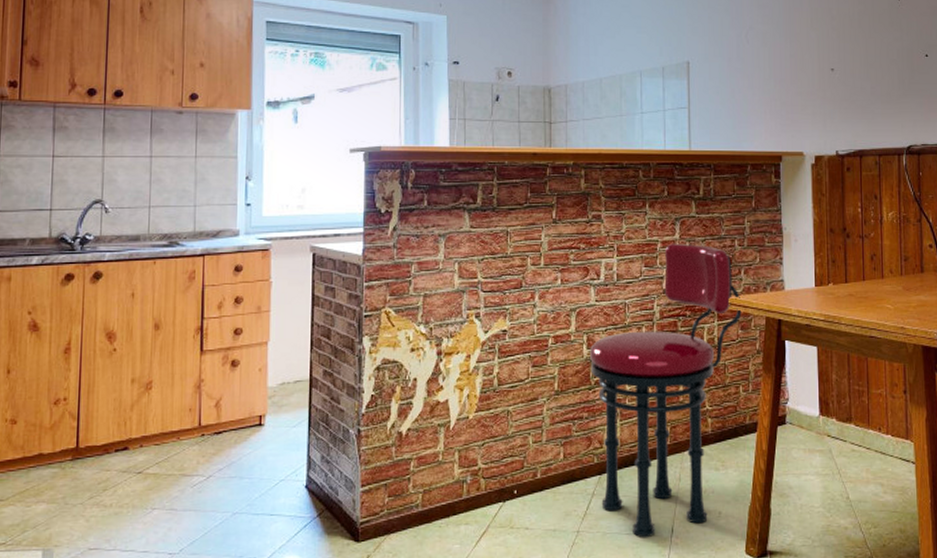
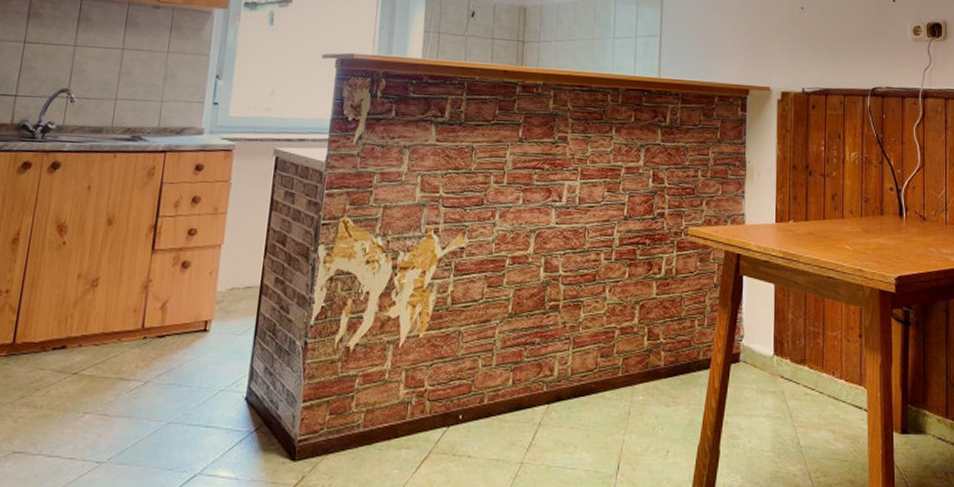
stool: present [590,243,742,538] -> none [546,169,701,474]

